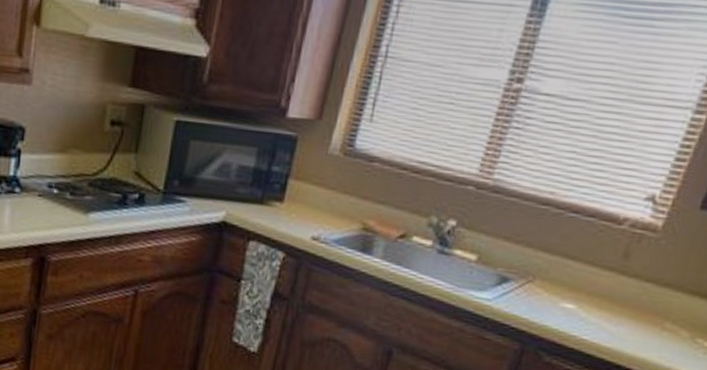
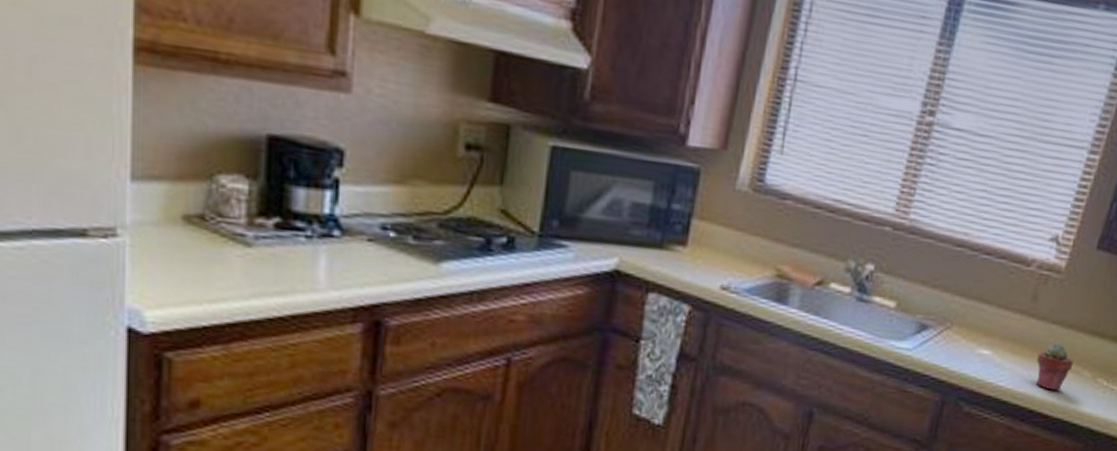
potted succulent: none [624,301,670,349] -> present [1036,343,1074,392]

